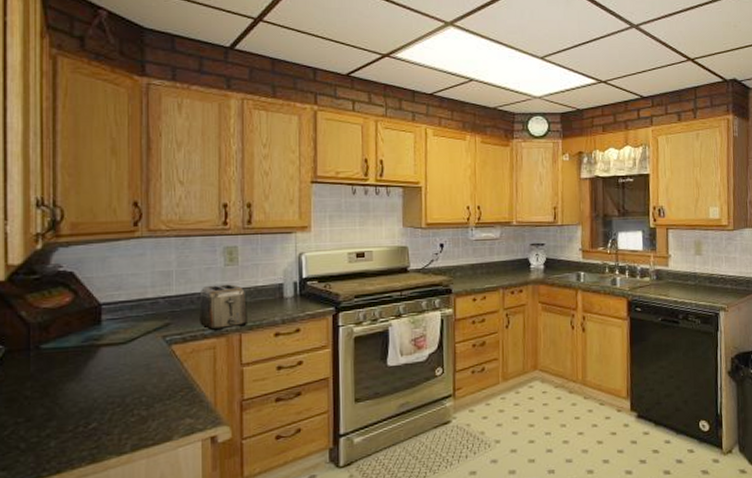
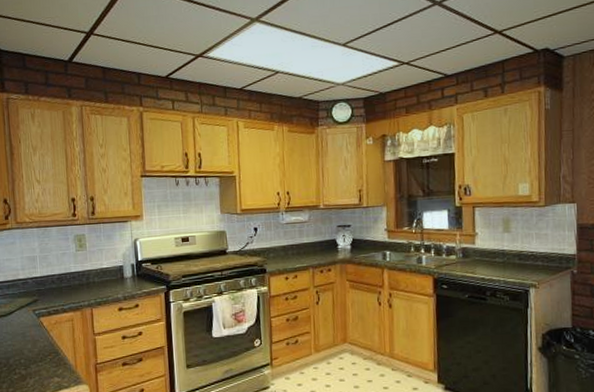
toaster: present [199,284,249,333] -> none [58,266,98,307]

